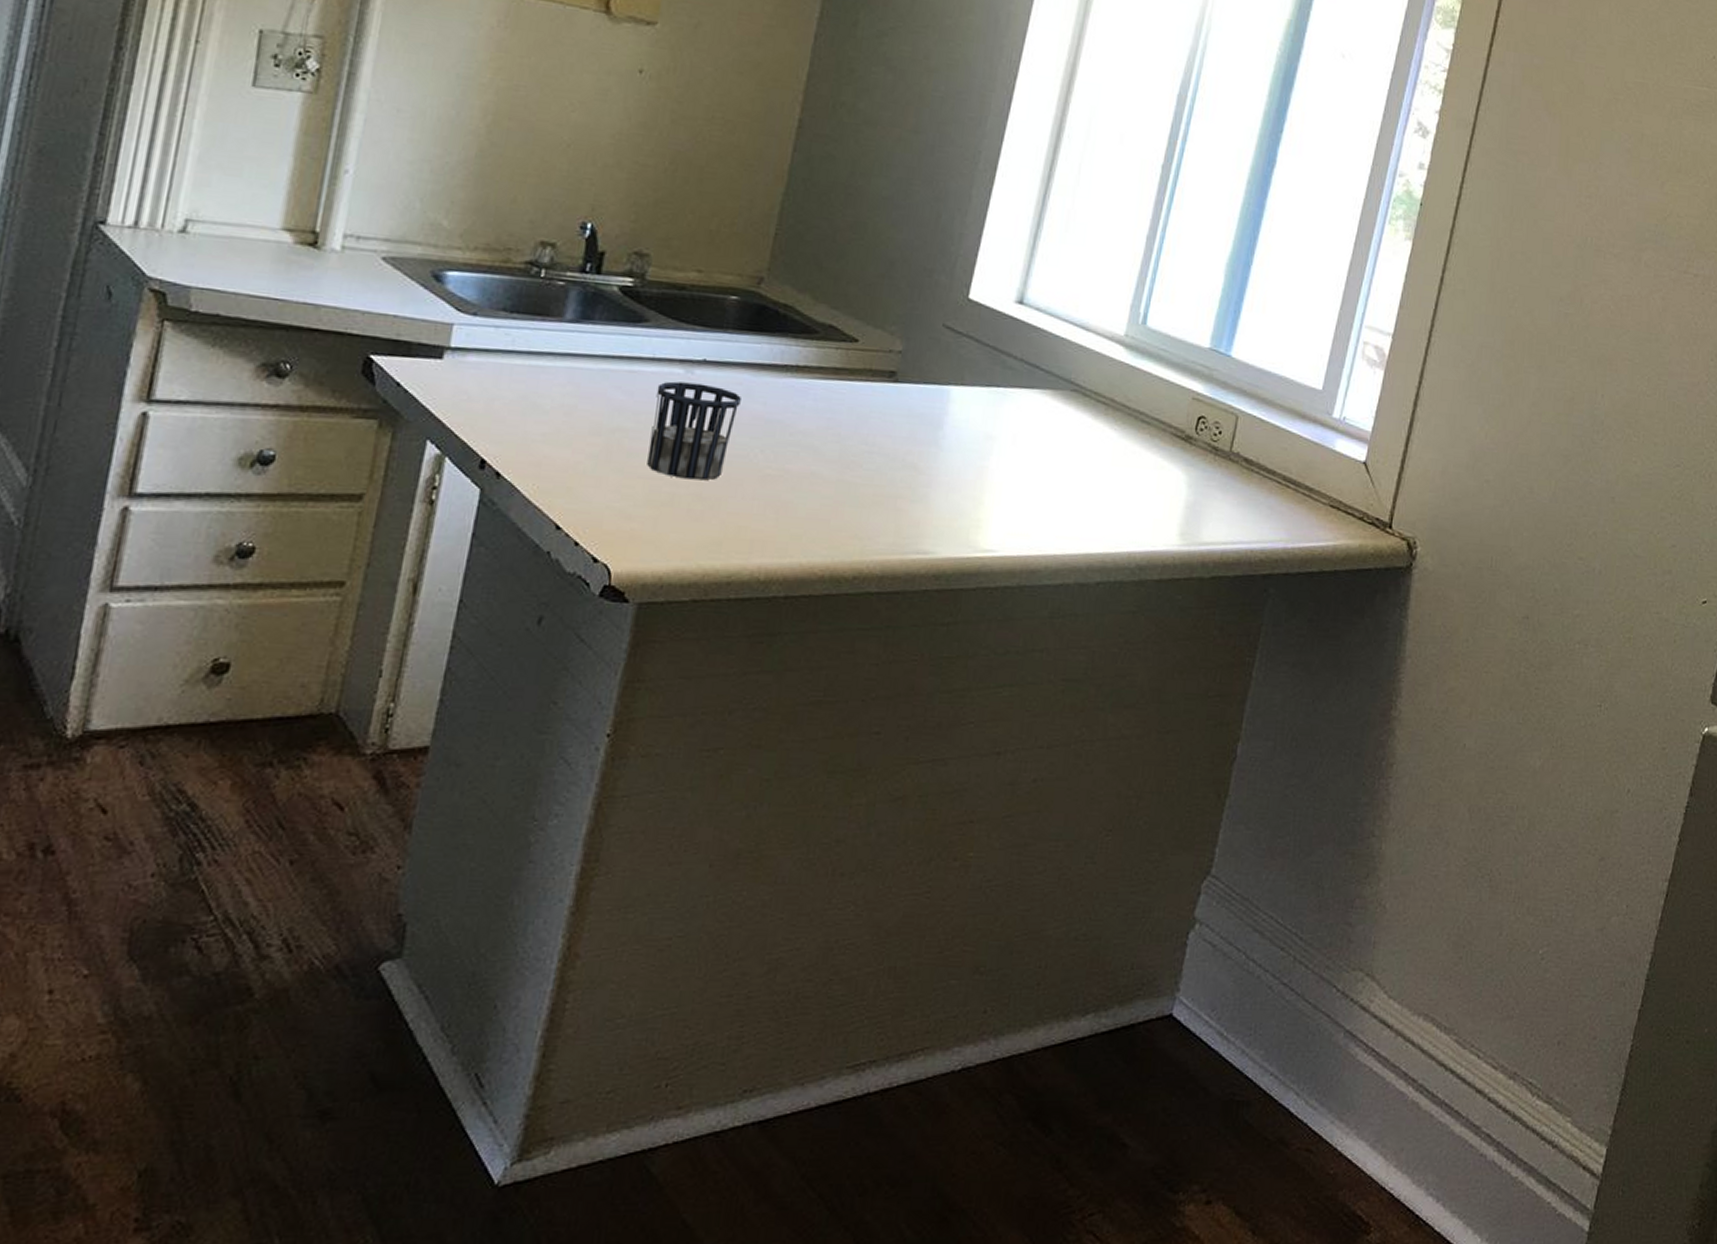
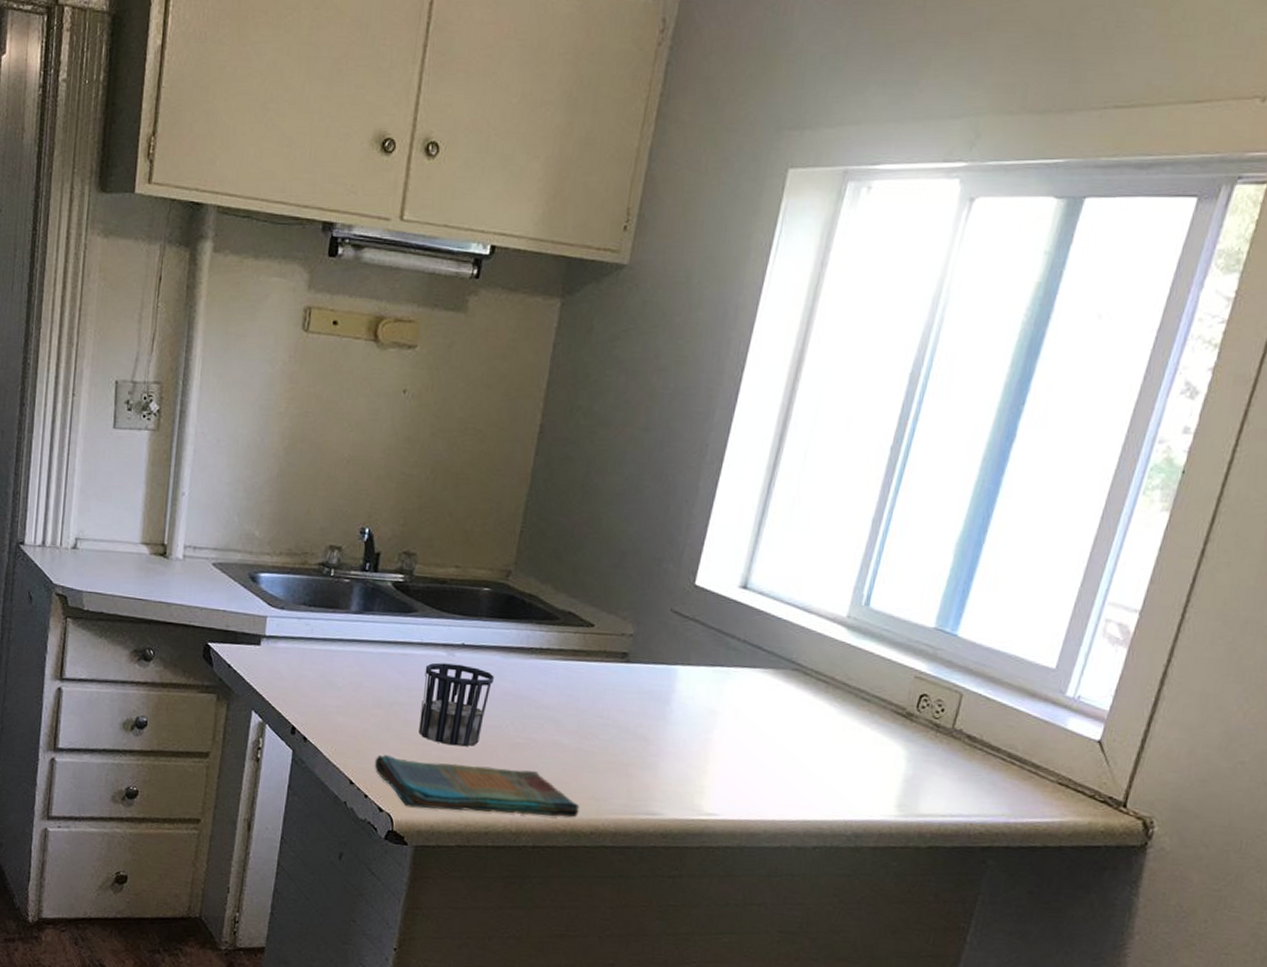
dish towel: none [588,492,841,561] -> present [374,754,580,818]

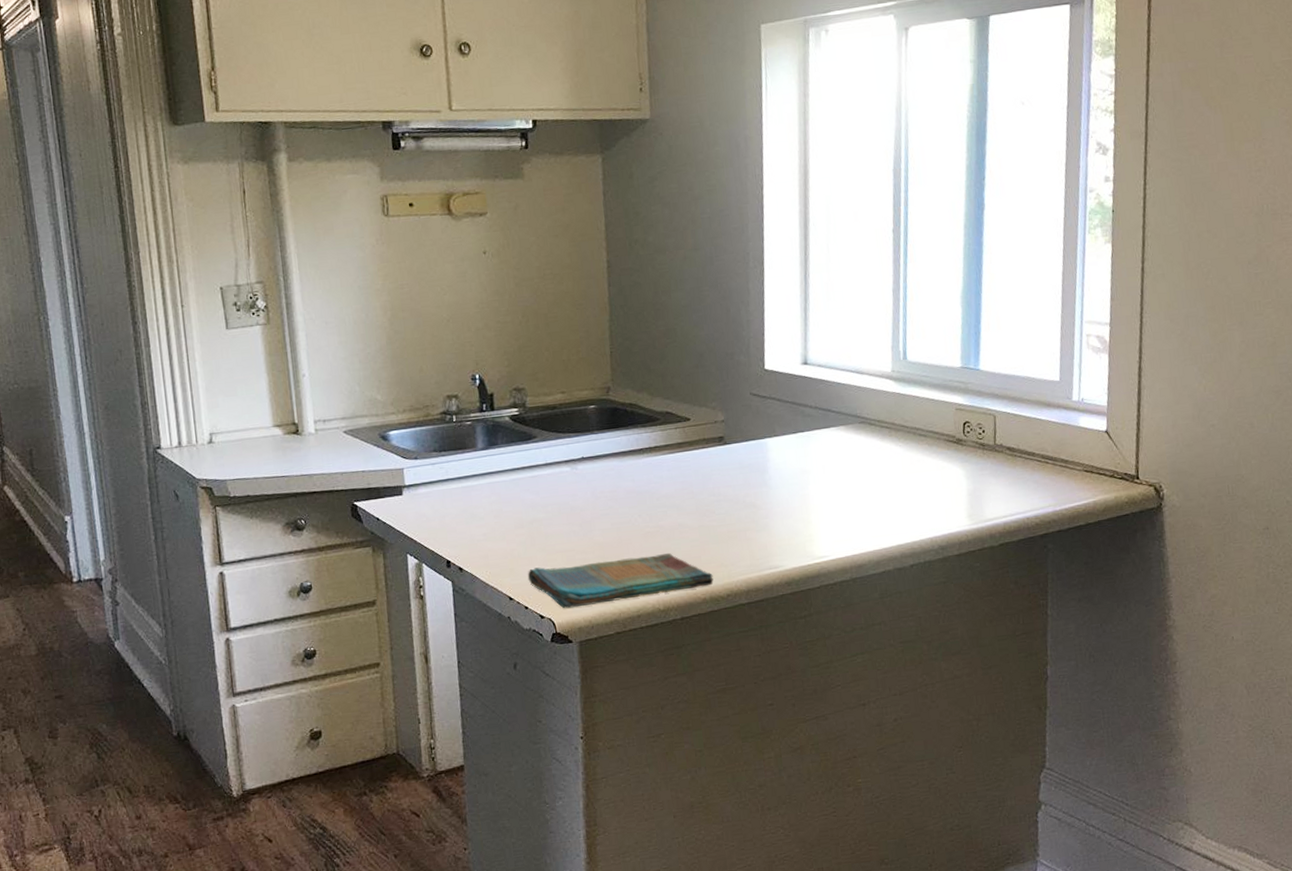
cup: present [419,662,494,747] -> none [554,475,616,547]

